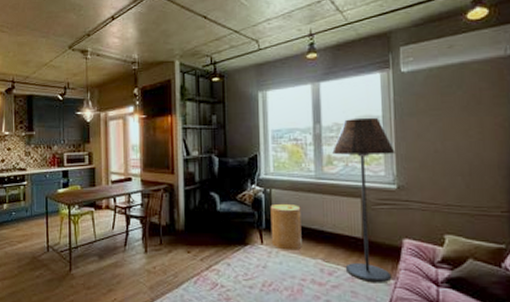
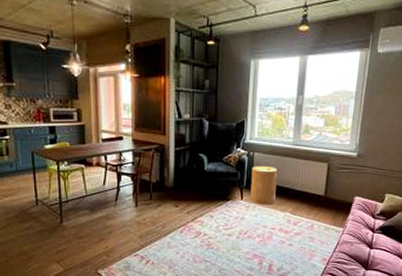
floor lamp: present [332,117,395,283] -> none [307,92,361,231]

